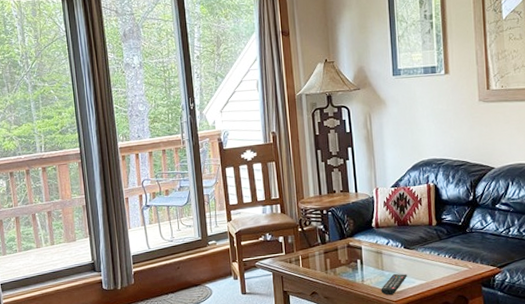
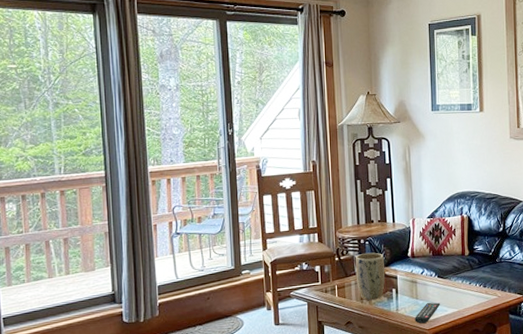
plant pot: none [318,223,349,271] -> present [355,252,385,300]

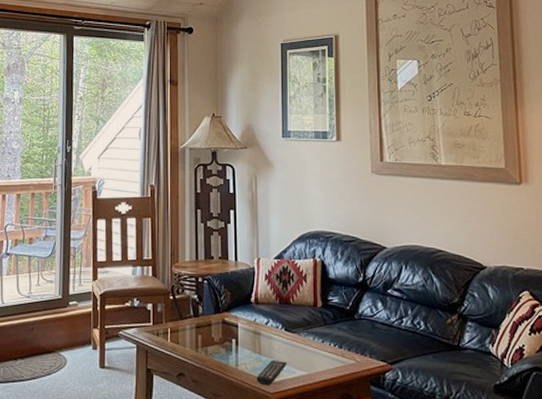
plant pot: present [355,252,385,300] -> none [191,293,225,350]

